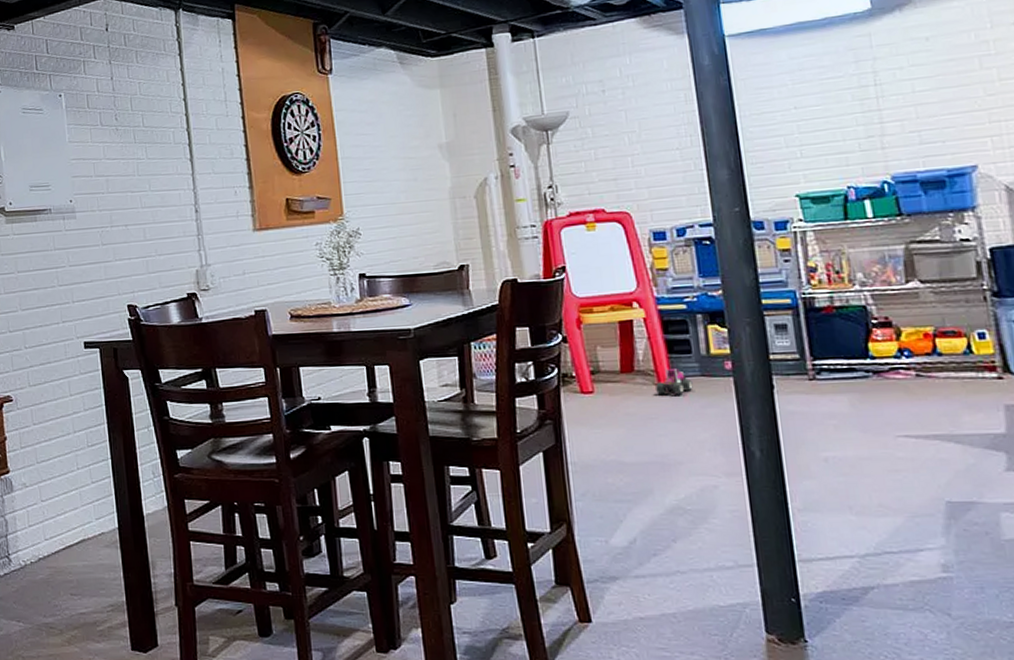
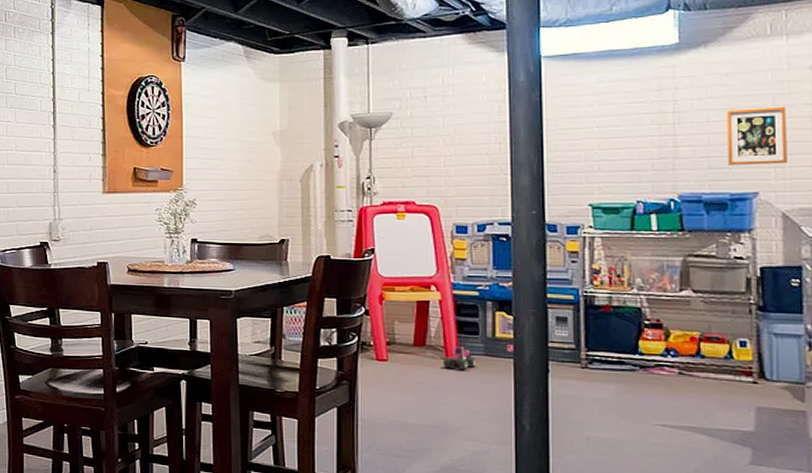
picture frame: none [931,68,1004,139] -> present [726,106,788,165]

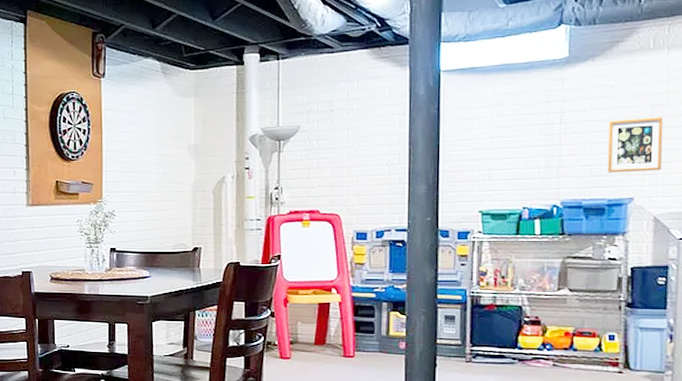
toy truck: present [443,345,477,370] -> none [341,343,372,366]

